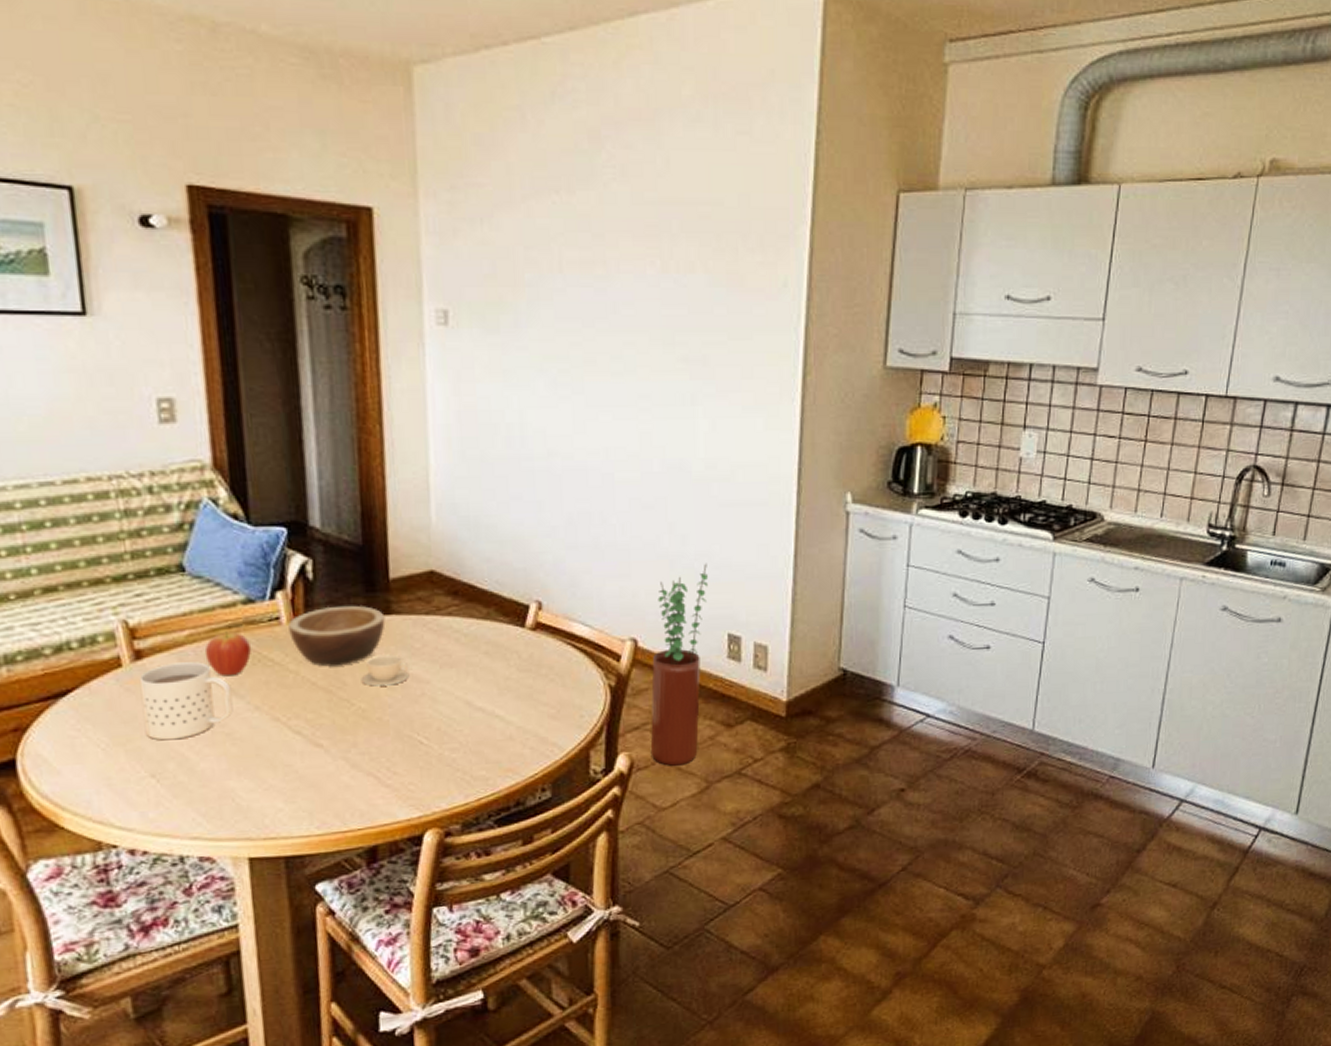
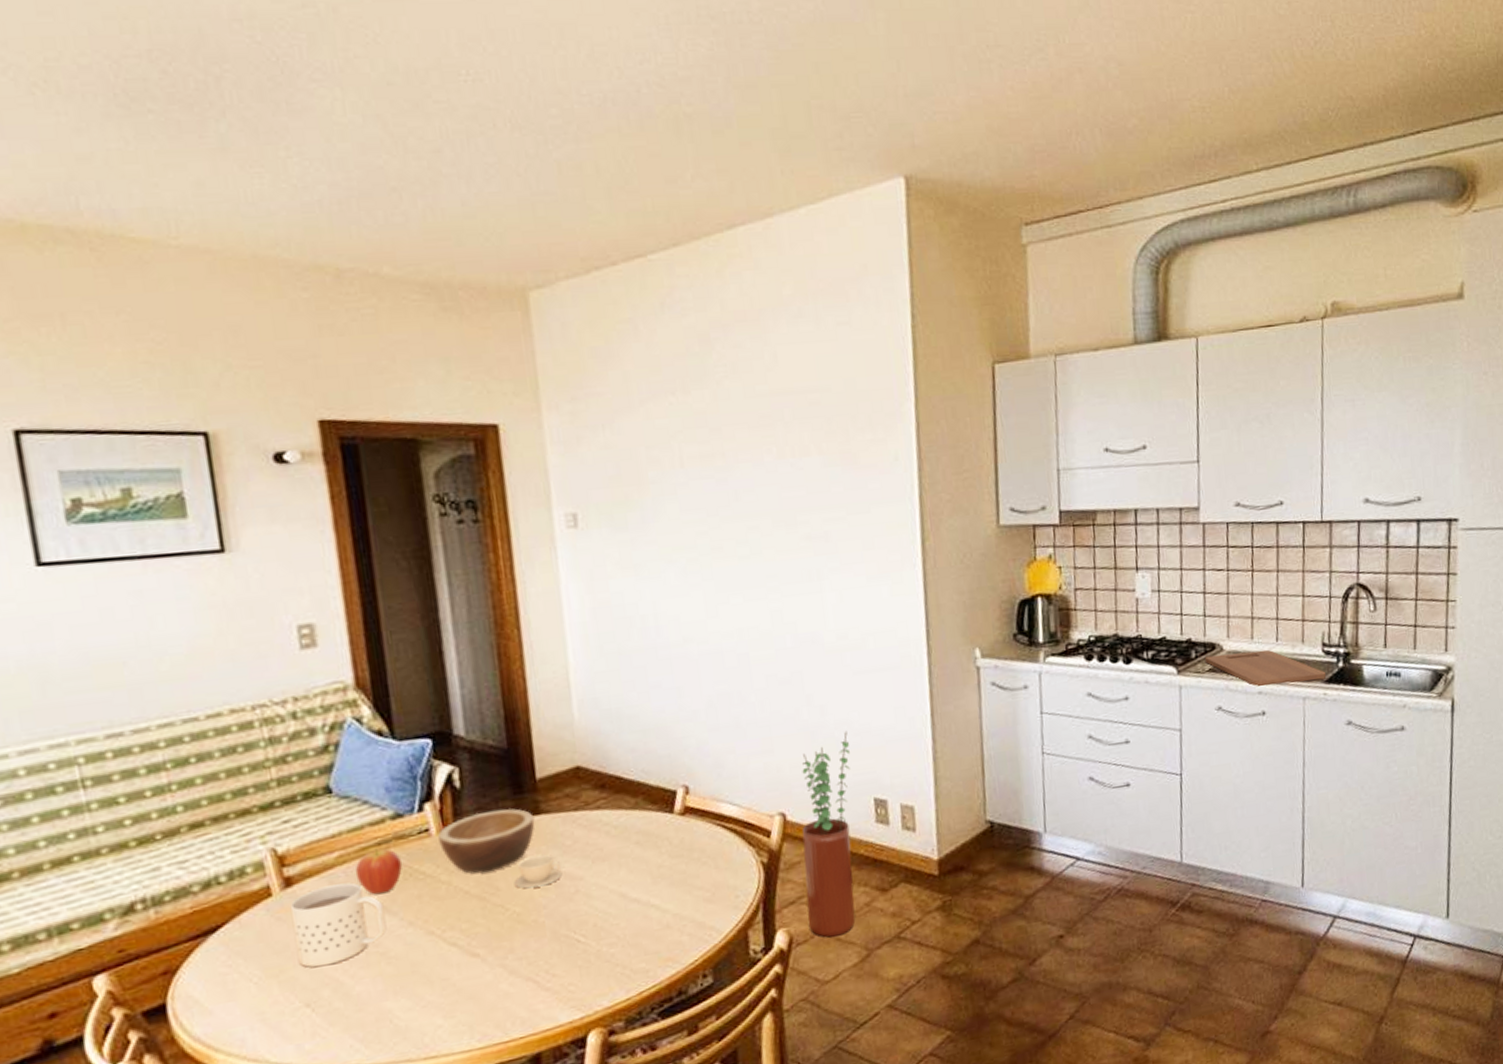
cutting board: none [1083,524,1208,562] -> present [1204,649,1327,687]

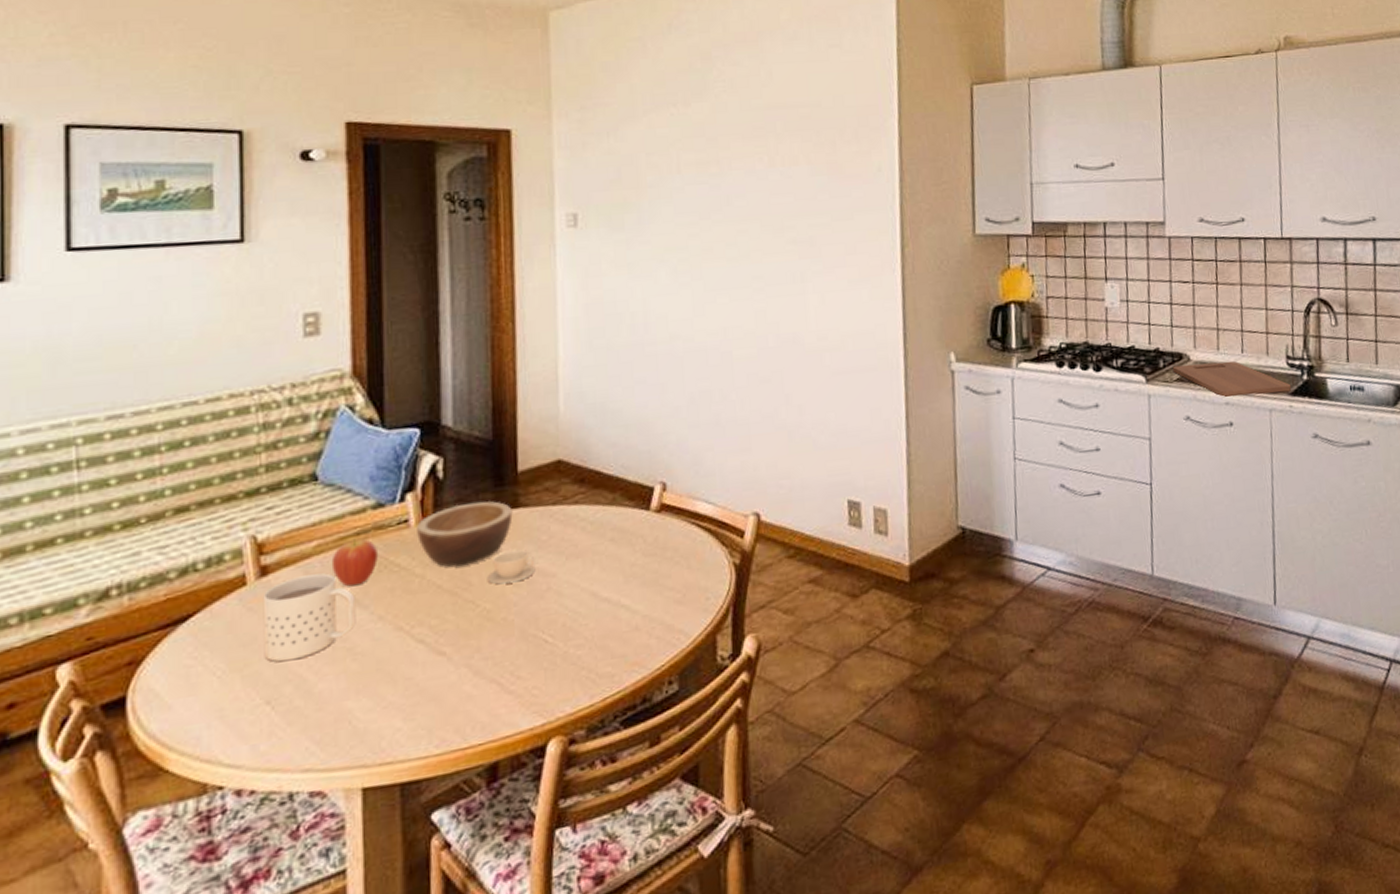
vase: present [802,730,856,938] -> none [775,431,826,645]

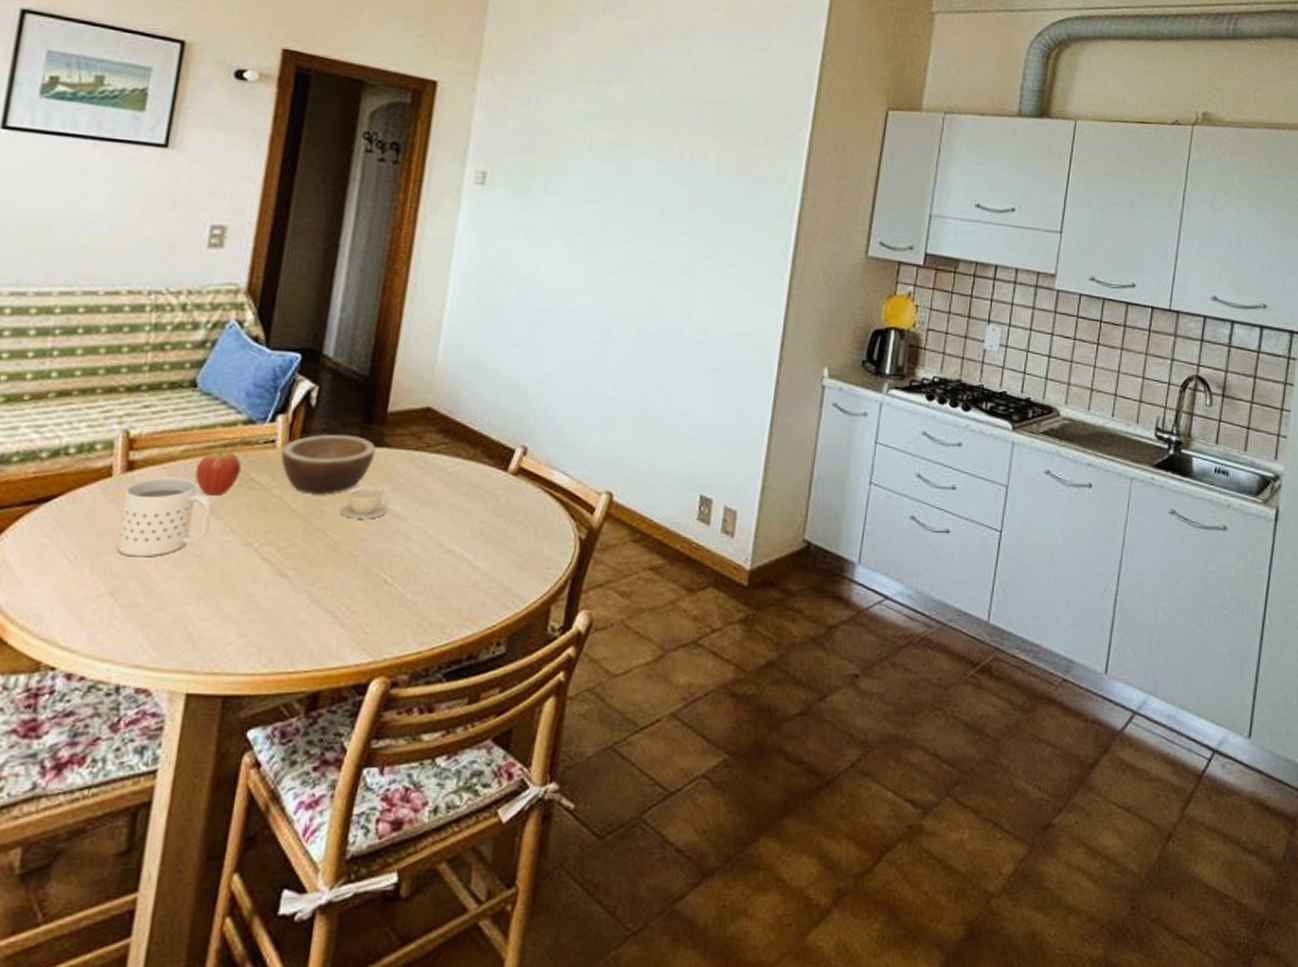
cutting board: present [1172,361,1292,397] -> none [1040,418,1156,463]

